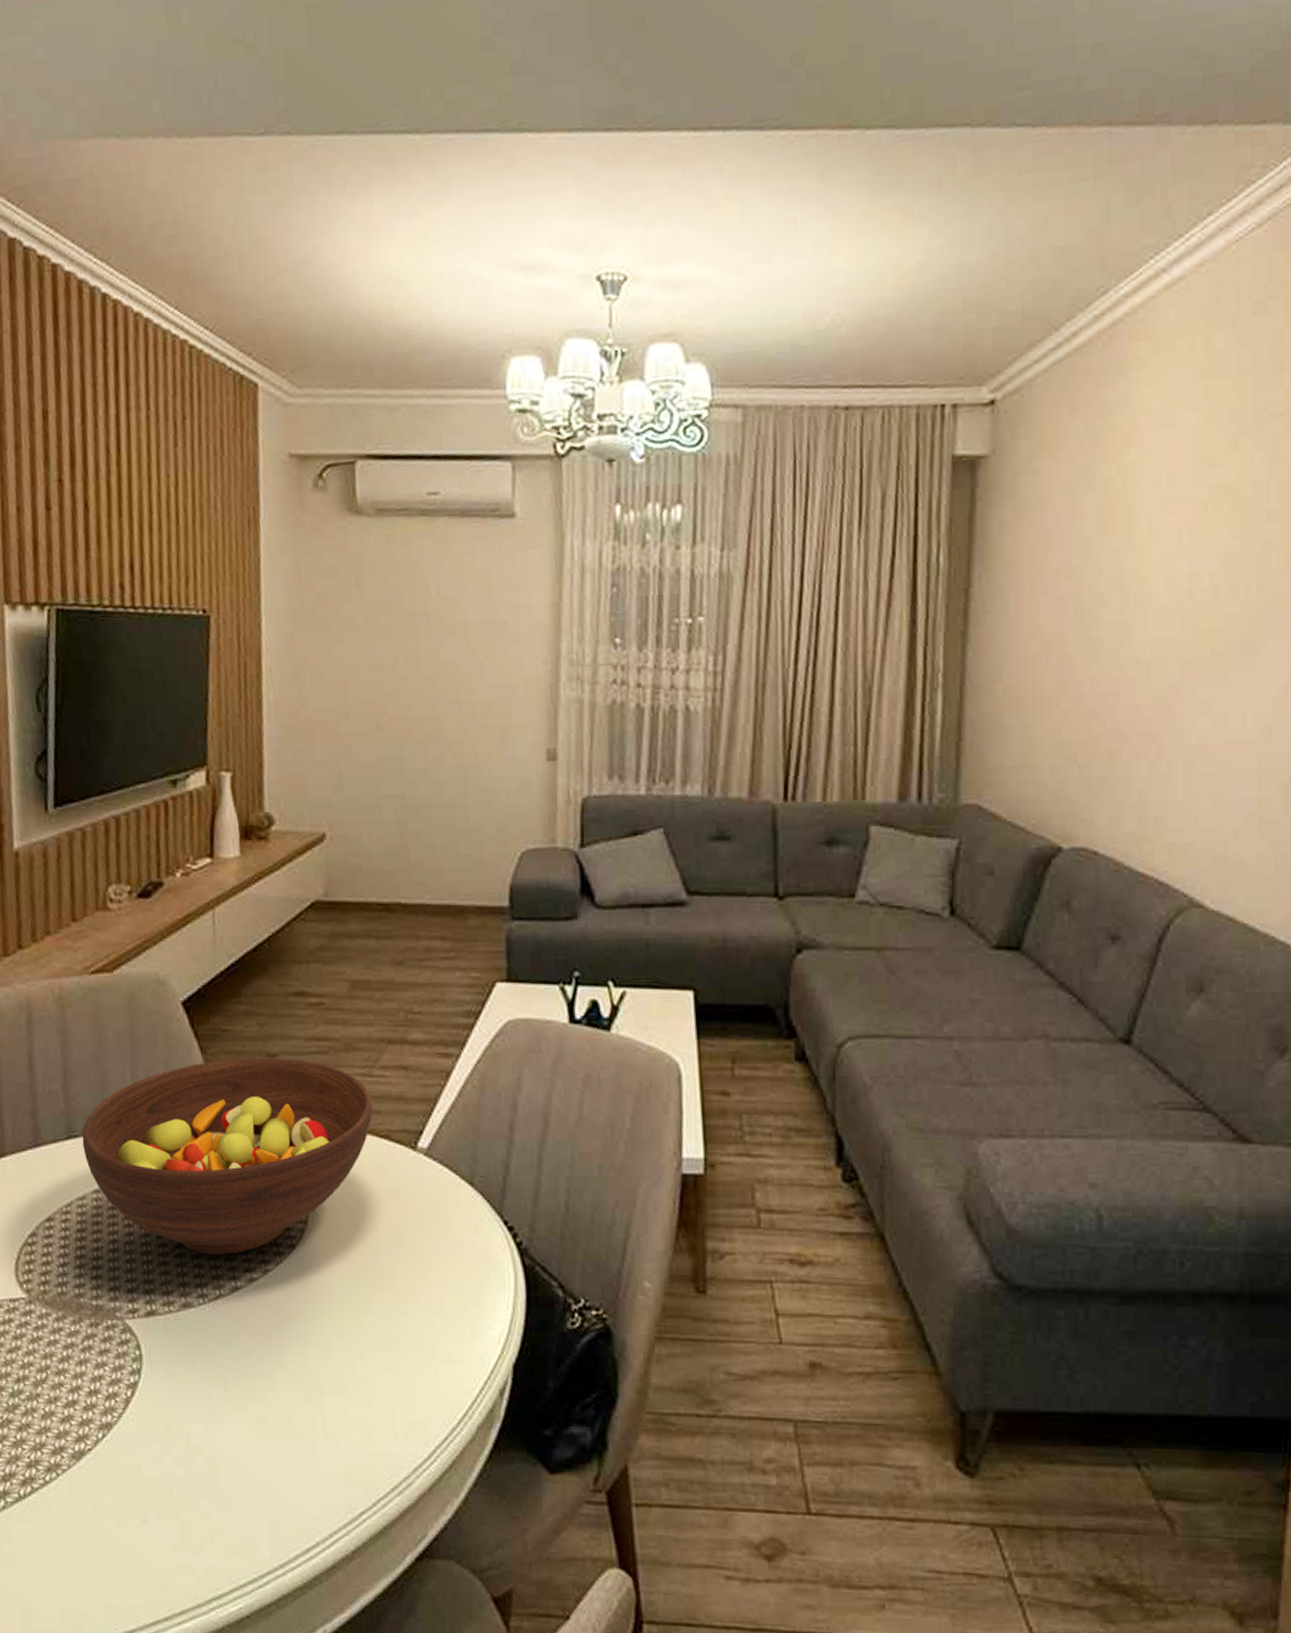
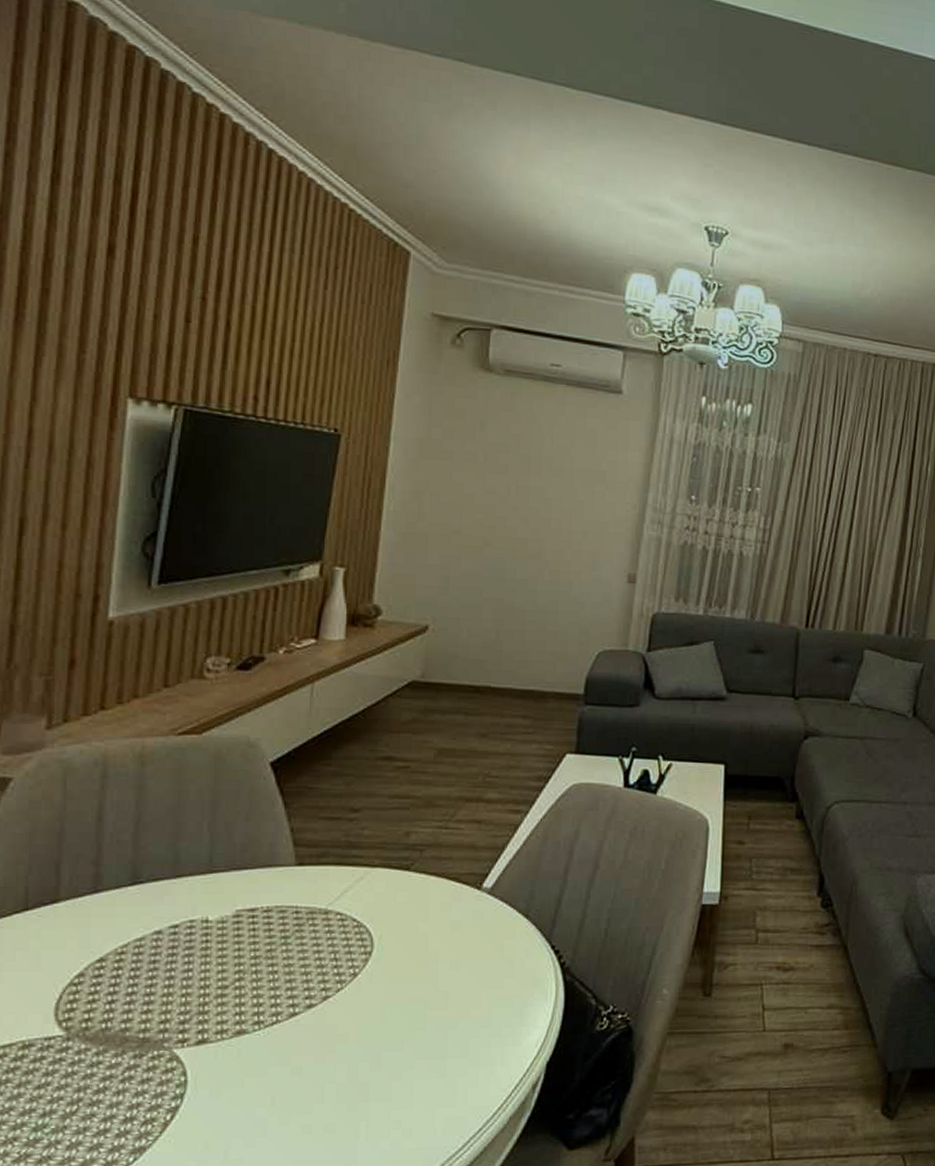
fruit bowl: present [82,1058,373,1255] -> none [148,812,445,986]

